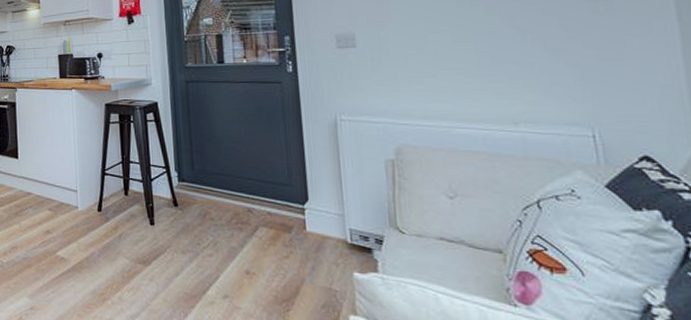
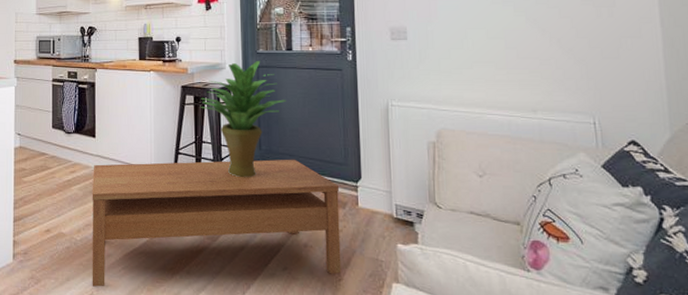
coffee table: none [16,179,290,311] -> present [92,159,342,287]
potted plant: none [125,76,220,200] -> present [200,61,286,178]

